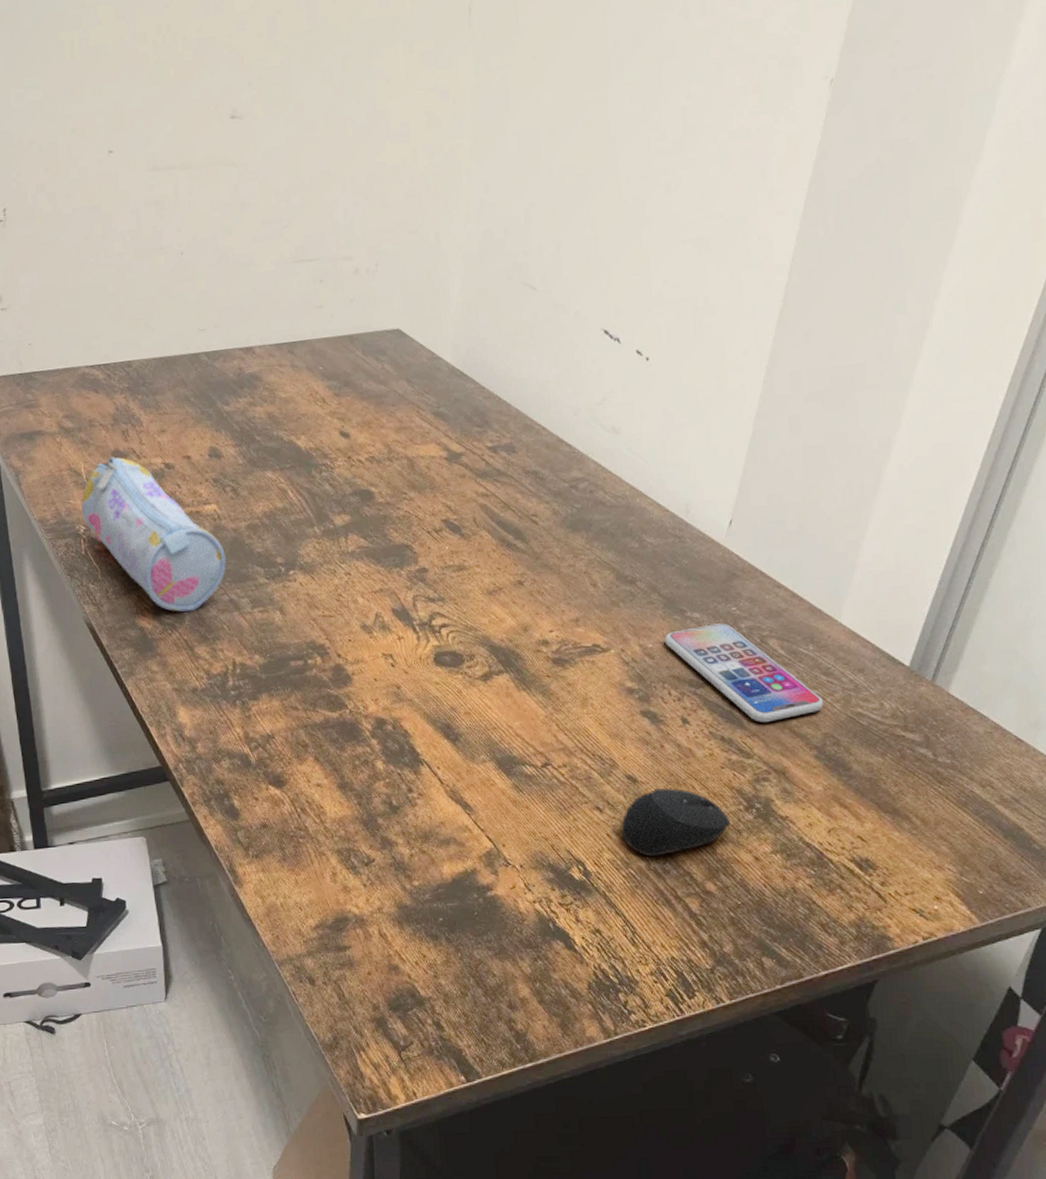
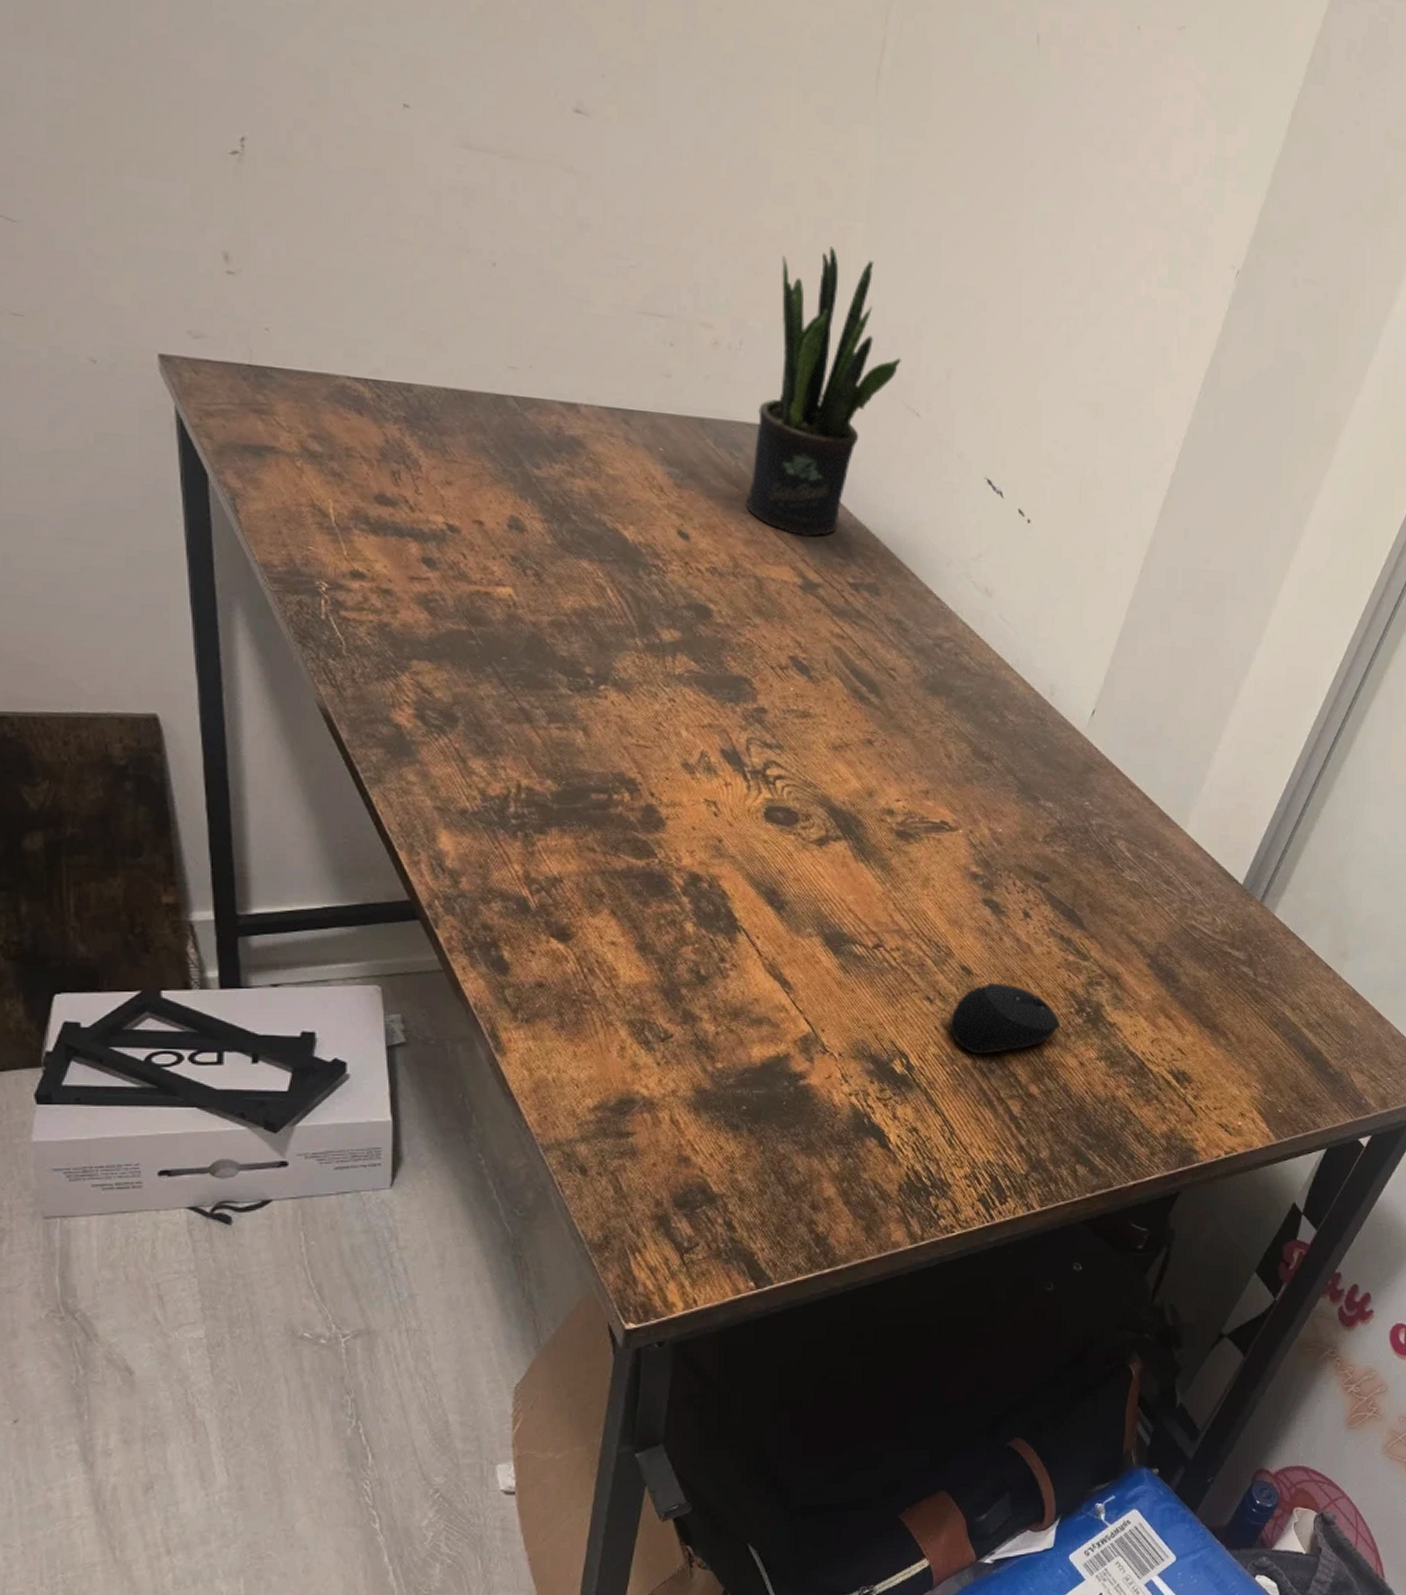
pencil case: present [81,457,226,612] -> none [325,501,519,715]
potted plant: none [393,165,515,415] -> present [746,246,901,537]
smartphone: present [664,623,824,722] -> none [1015,816,1162,925]

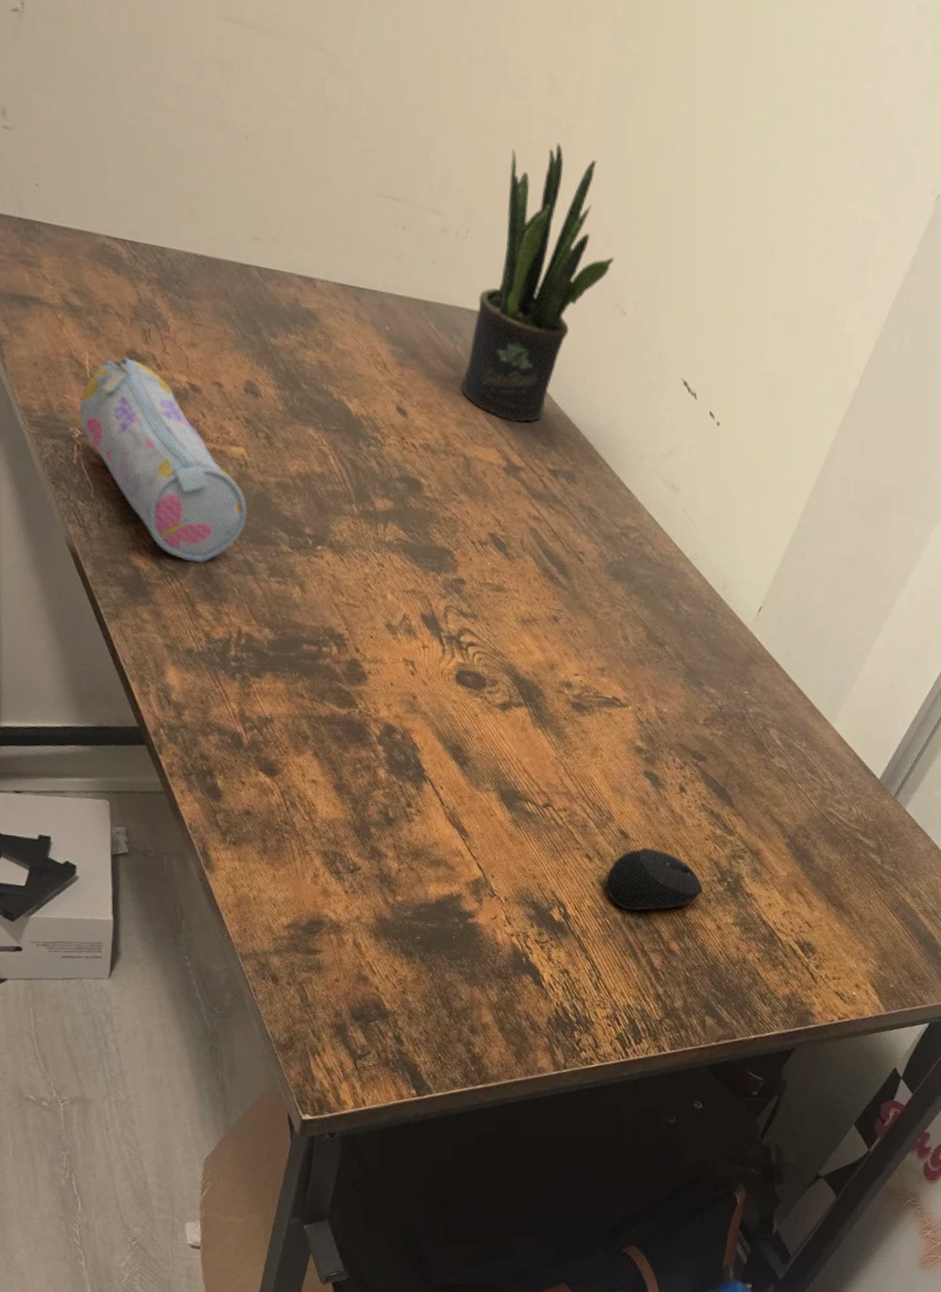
pencil case: none [325,501,519,715] -> present [79,357,247,563]

